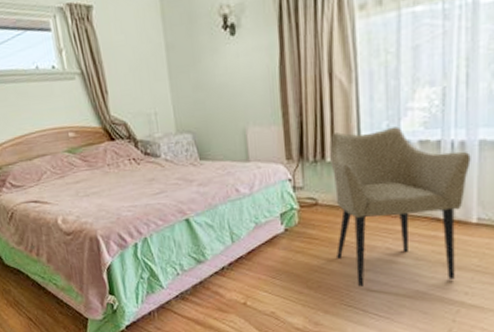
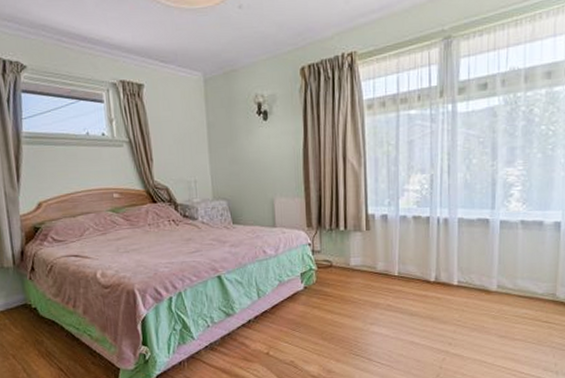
armchair: present [329,126,471,287] -> none [343,204,452,338]

